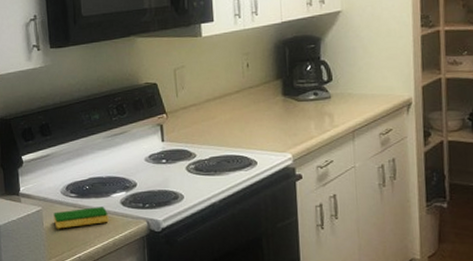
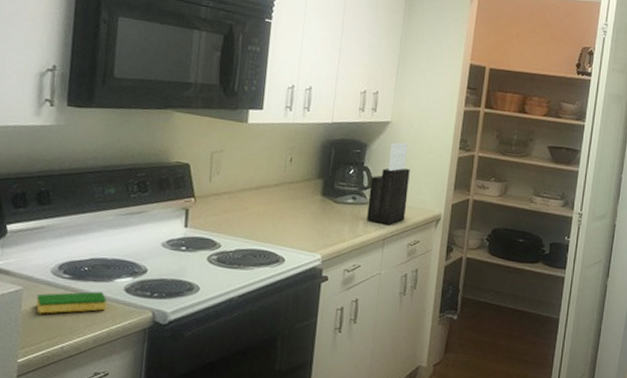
knife block: none [329,29,372,117] -> present [366,142,410,225]

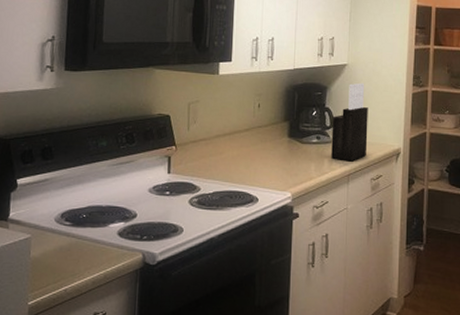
dish sponge: present [36,291,107,314] -> none [43,237,103,259]

